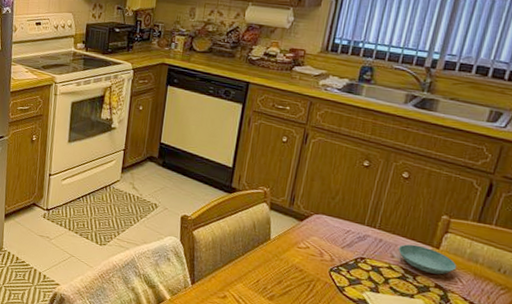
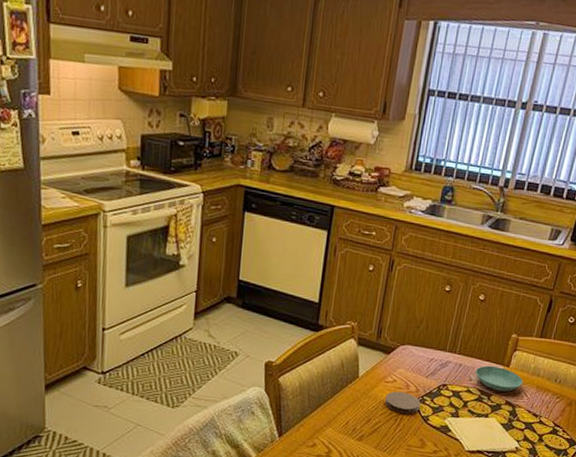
coaster: none [297,257,336,282] -> present [385,391,421,414]

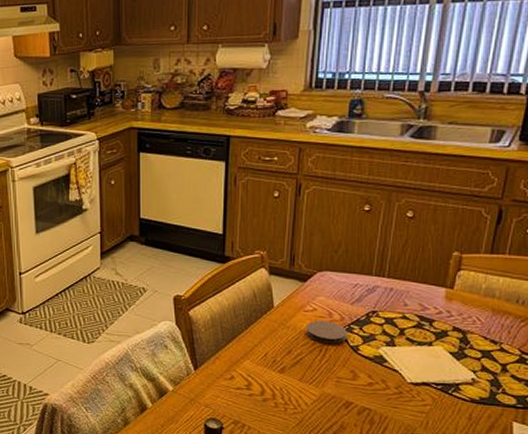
saucer: present [475,365,524,392] -> none [410,288,474,316]

